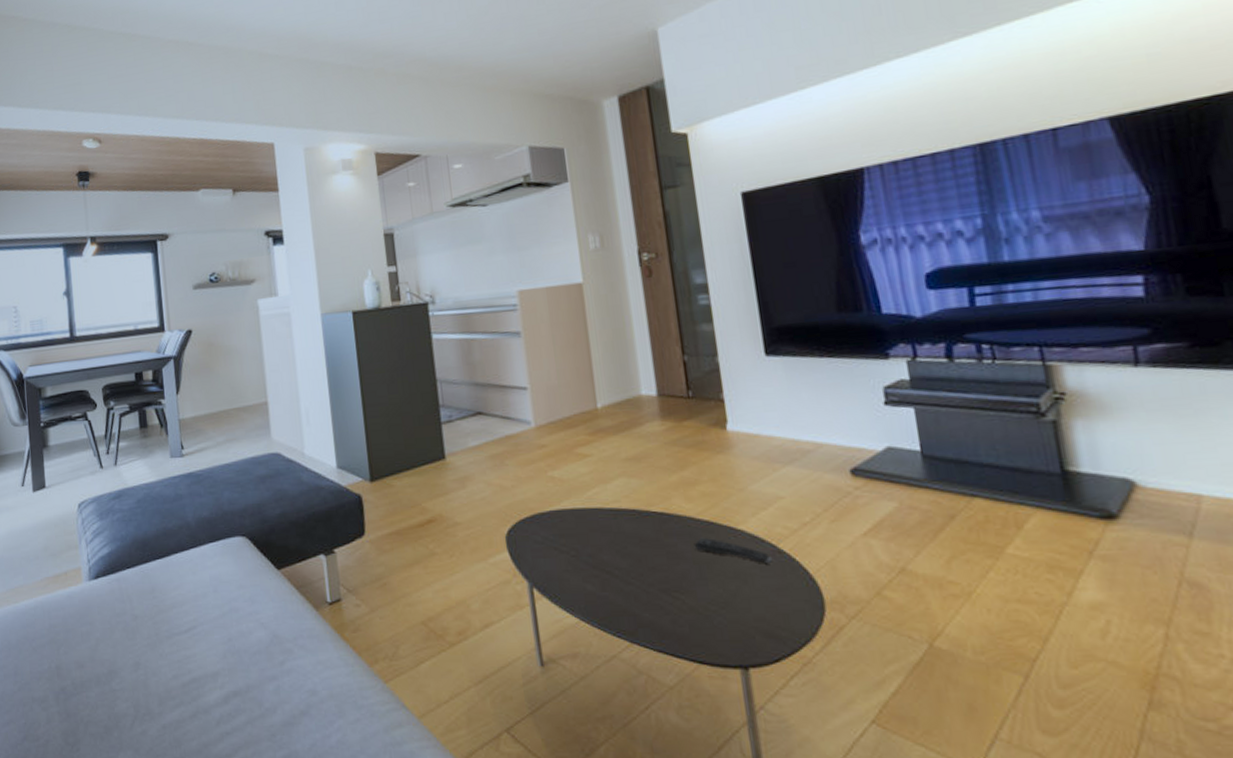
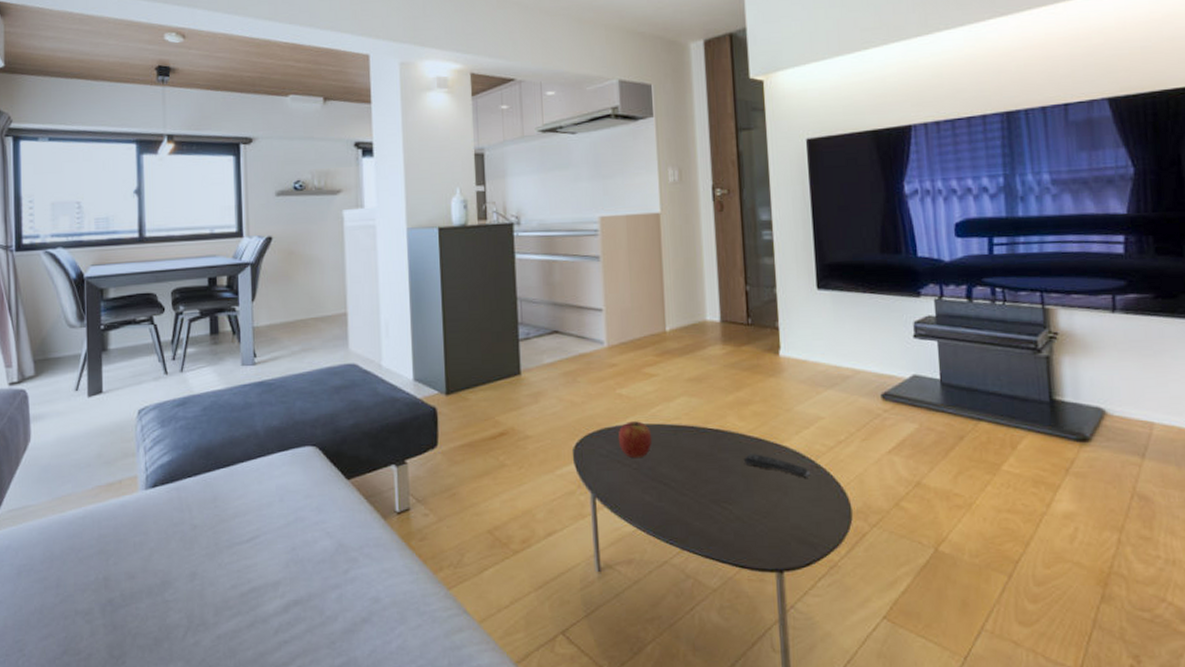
apple: none [552,505,591,545] -> present [618,421,652,459]

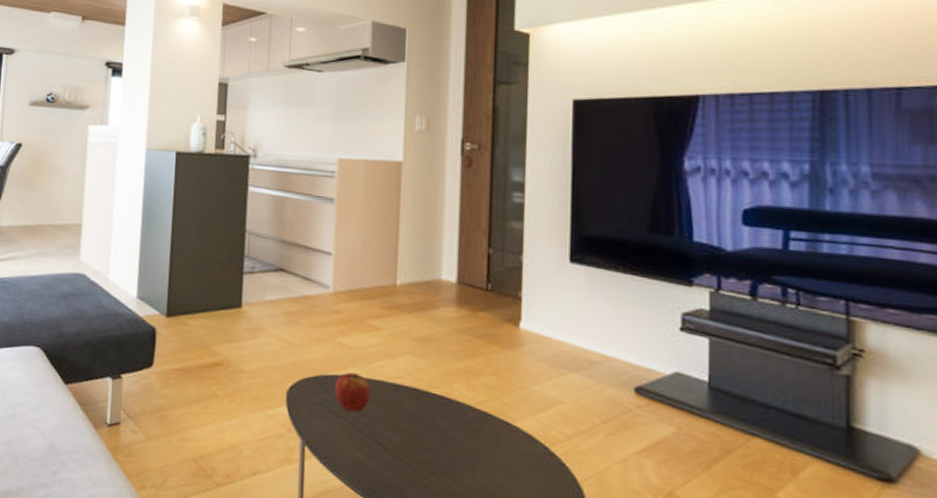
remote control: present [743,452,811,478] -> none [468,426,543,465]

